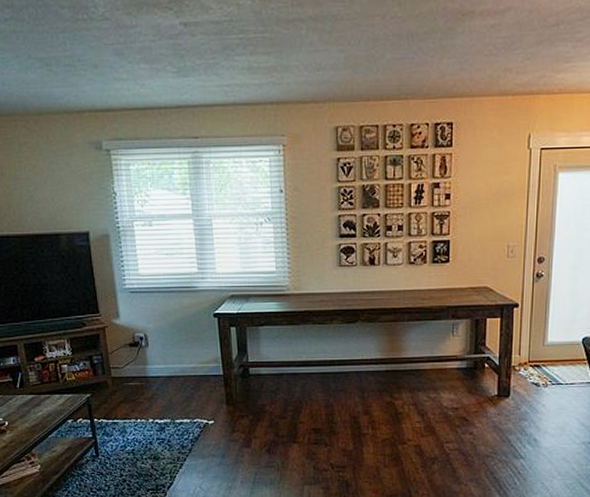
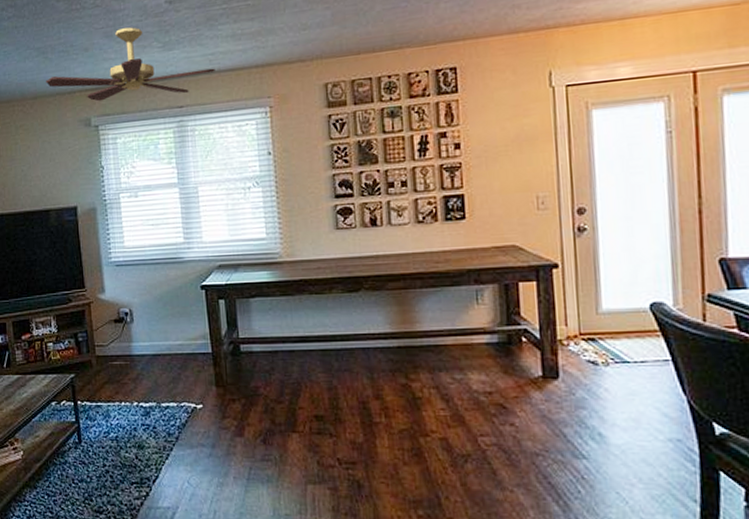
ceiling fan: none [51,47,231,124] -> present [46,27,215,102]

